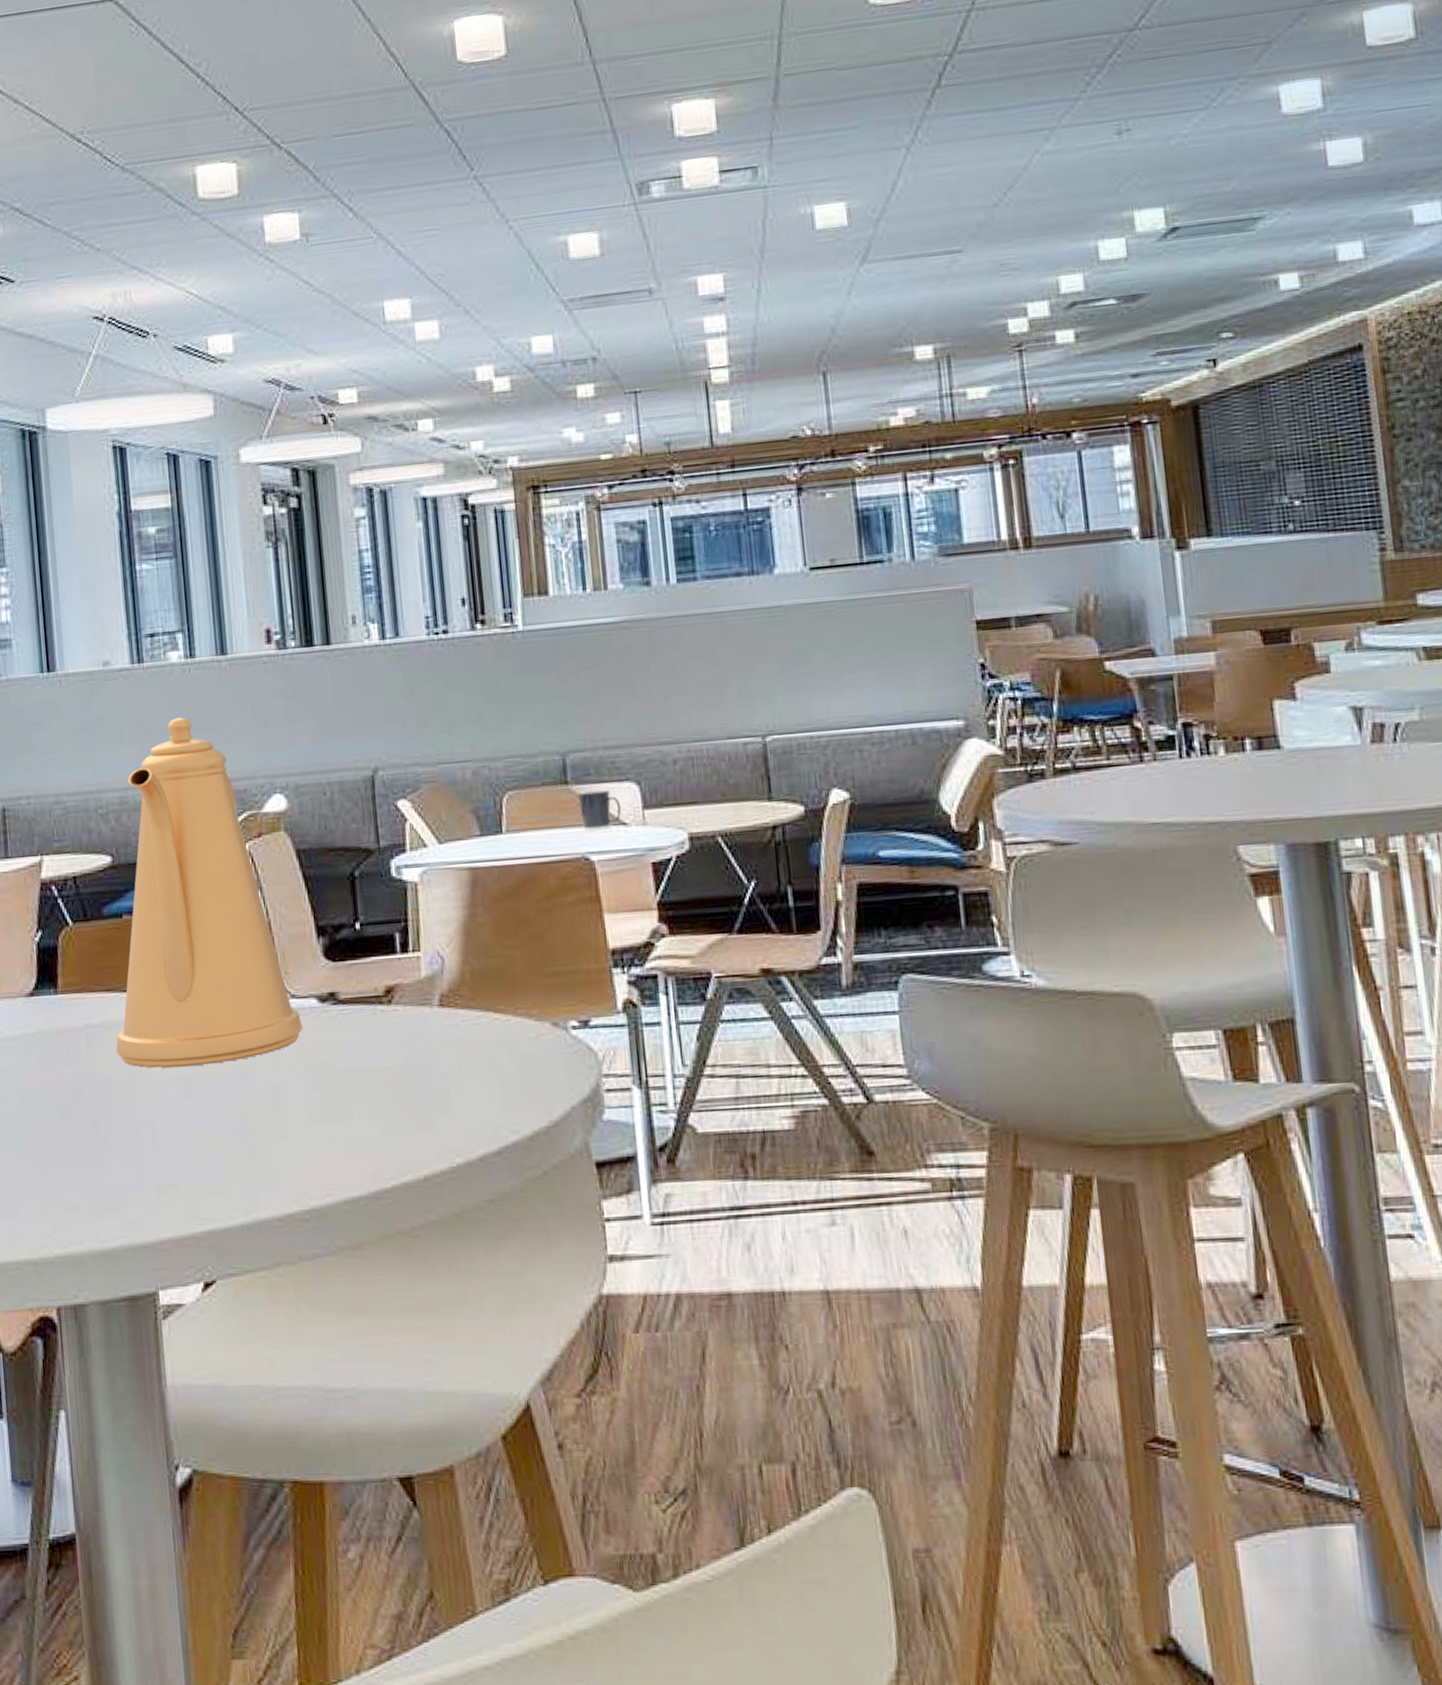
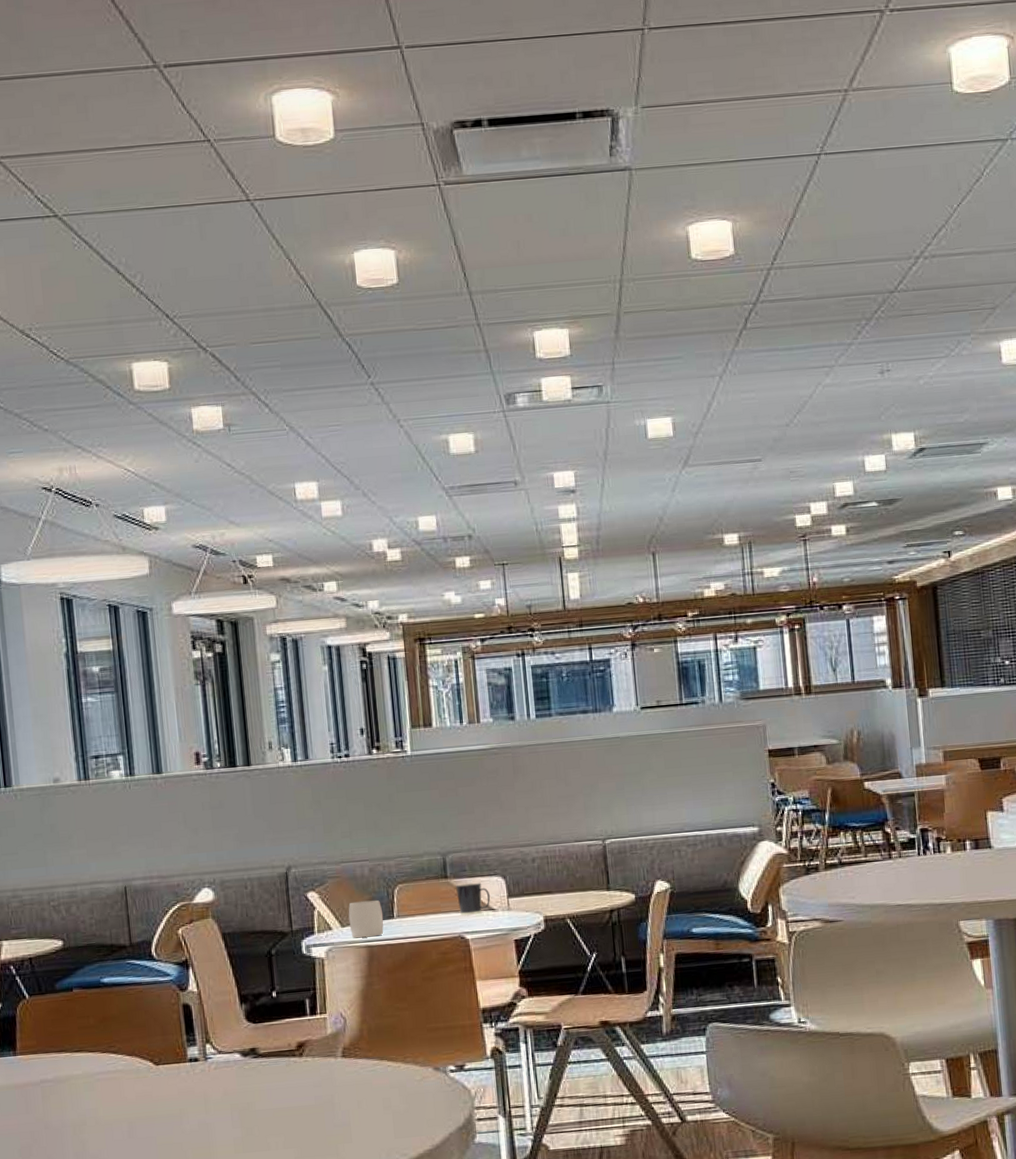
coffee pot: present [116,717,303,1068] -> none [68,825,229,1114]
mug: none [446,810,490,858] -> present [348,900,384,939]

